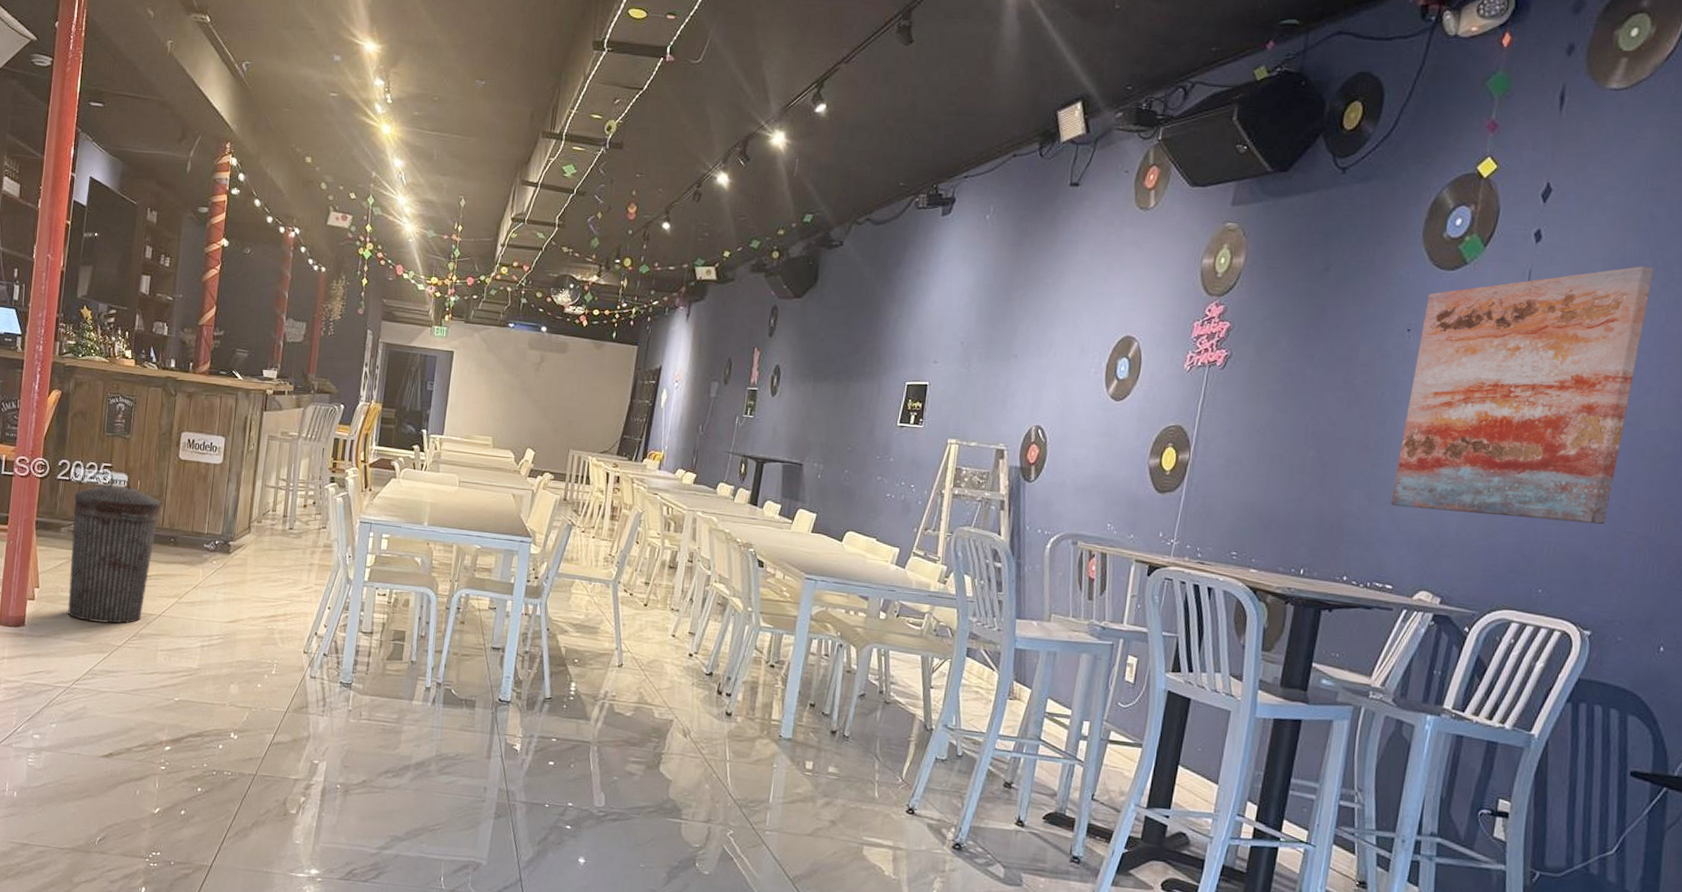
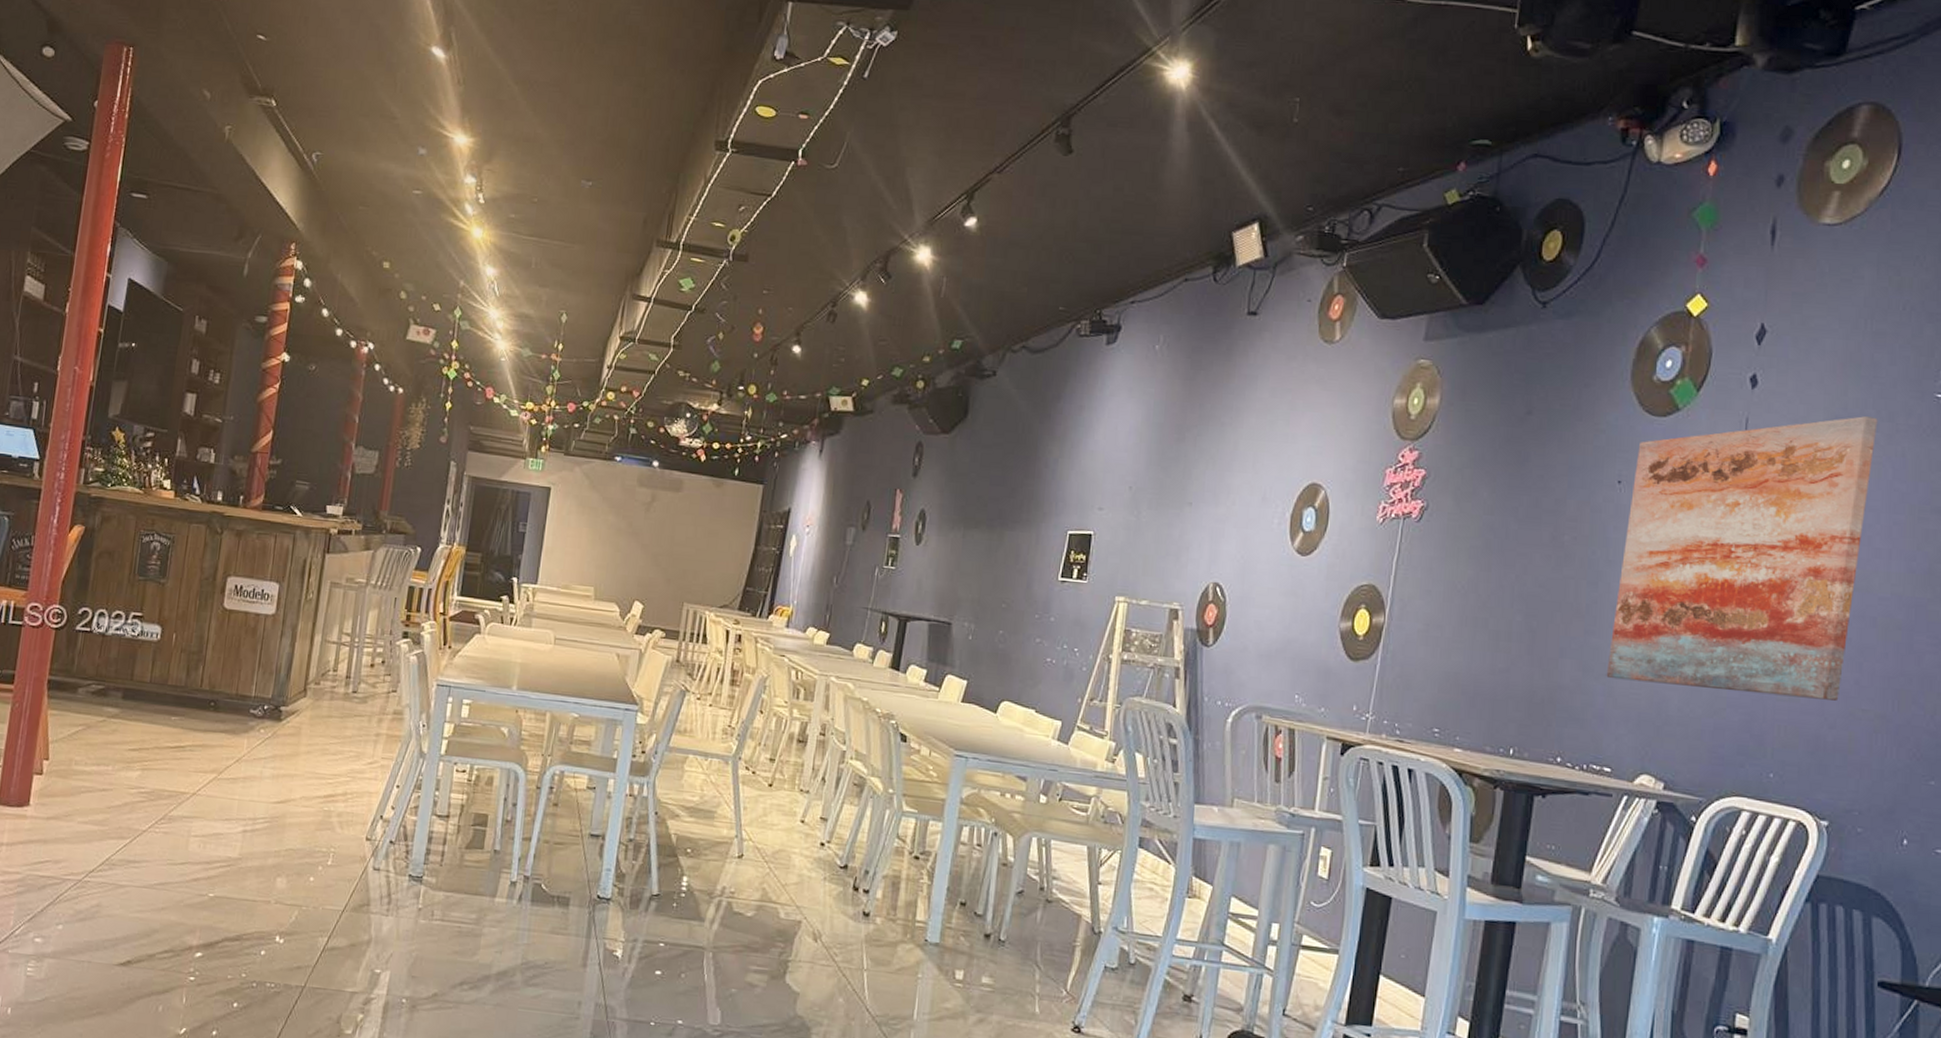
trash can: present [67,479,161,624] -> none [81,631,200,804]

